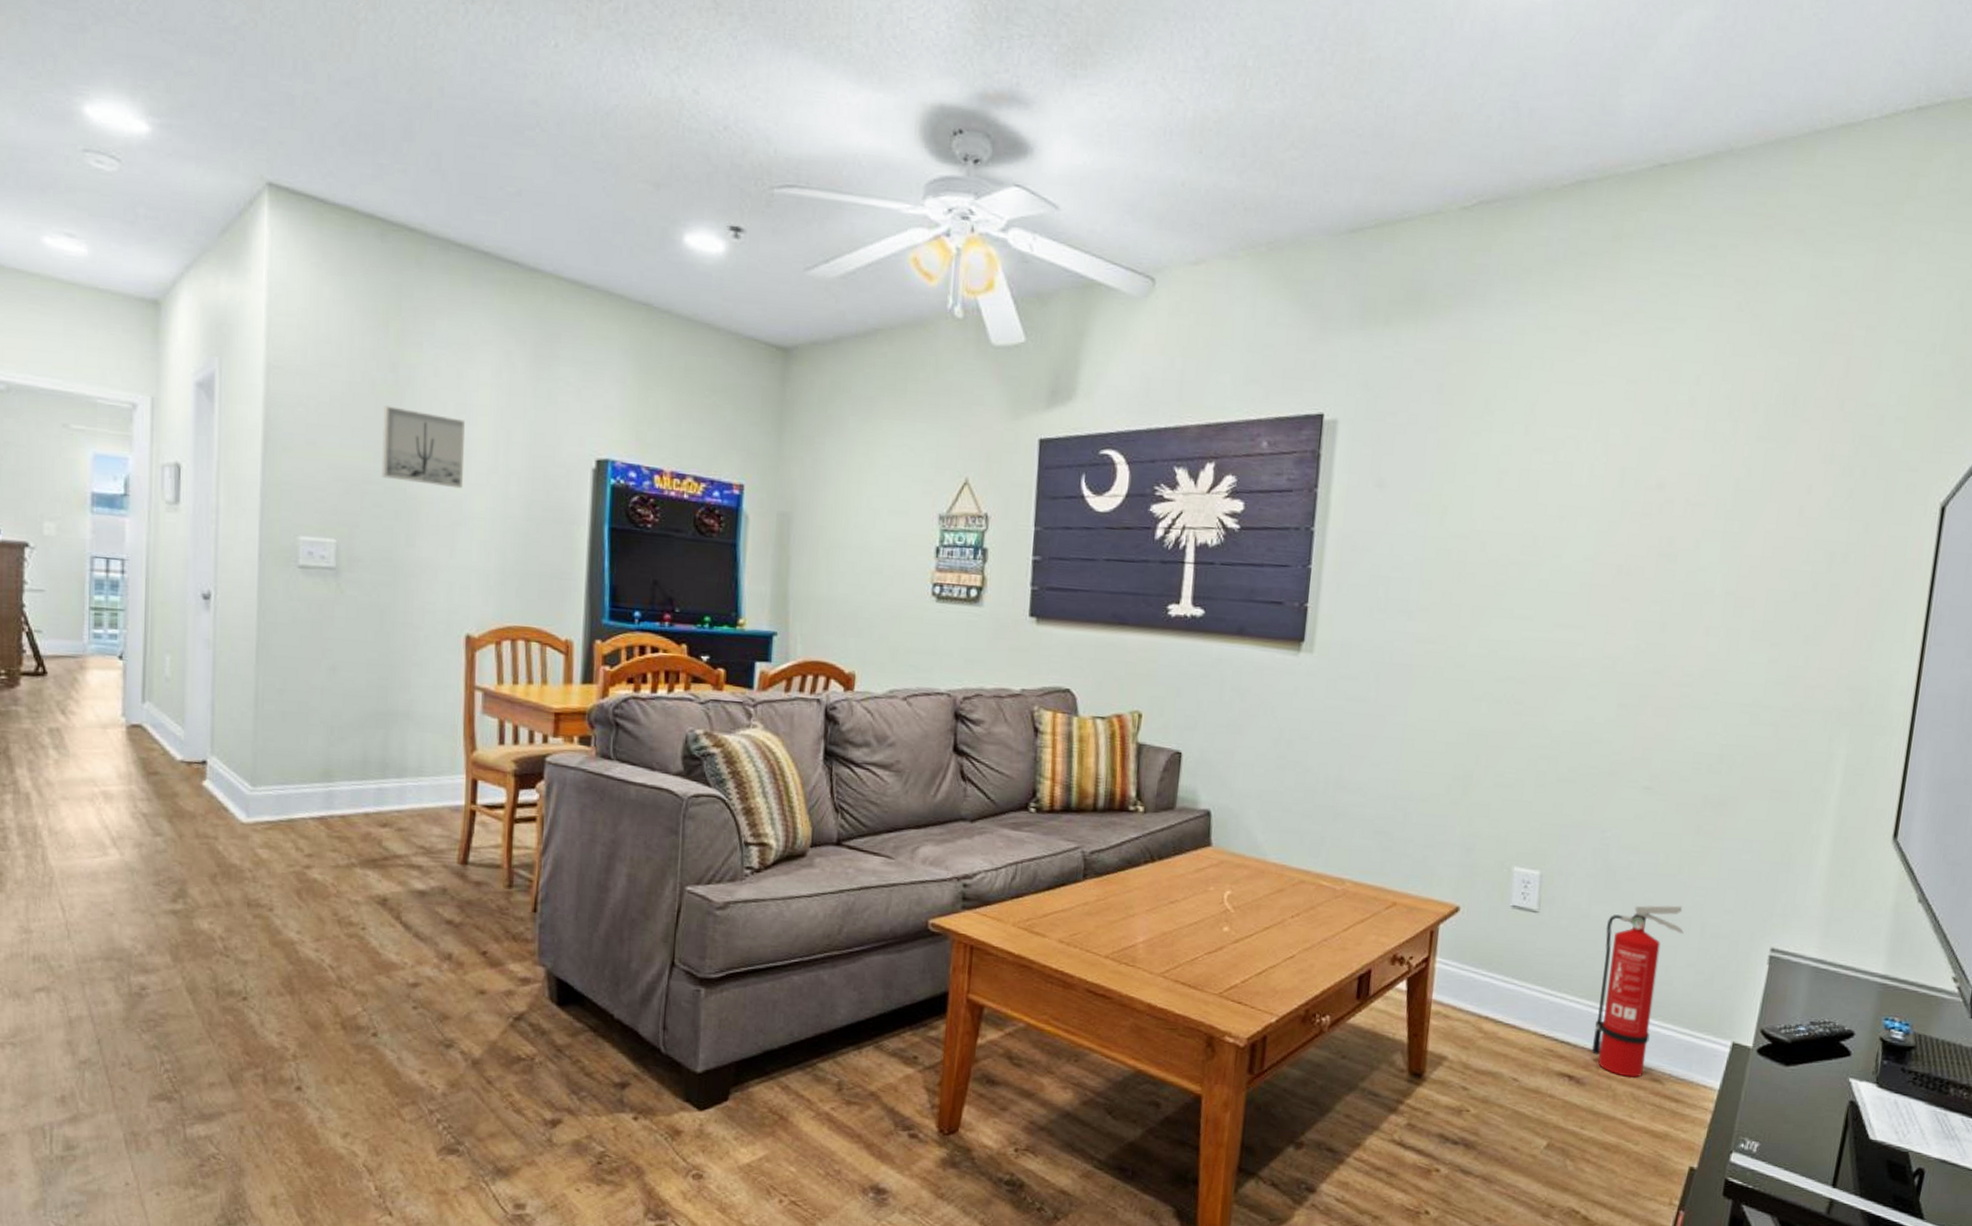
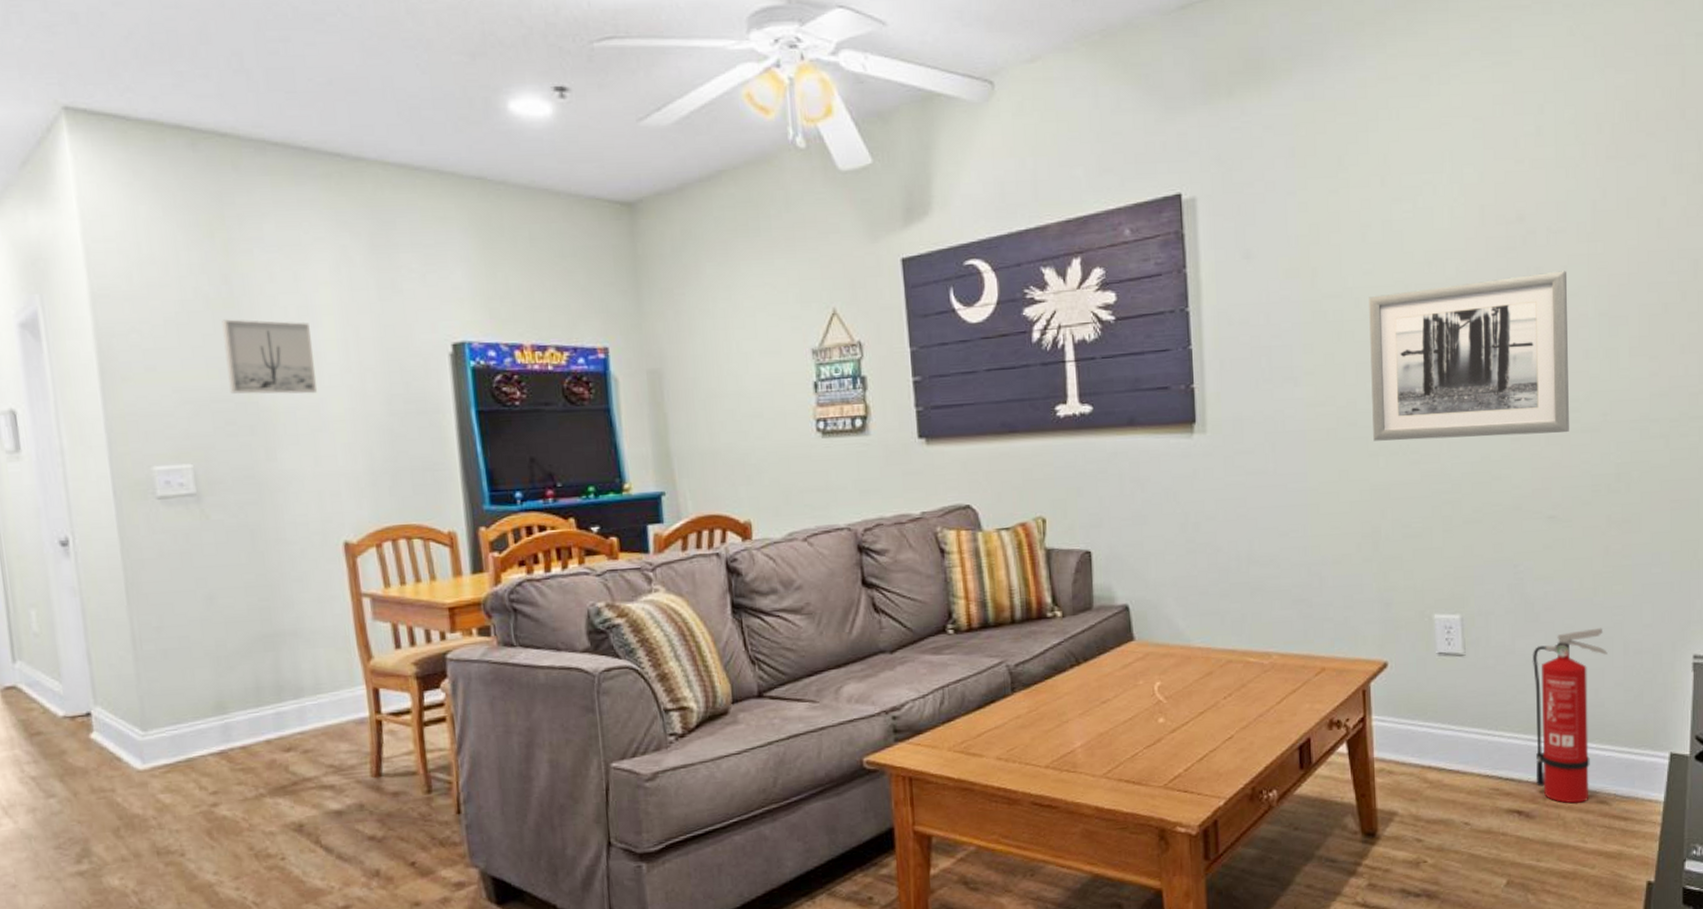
wall art: none [1479,542,1700,707] -> present [1369,271,1569,441]

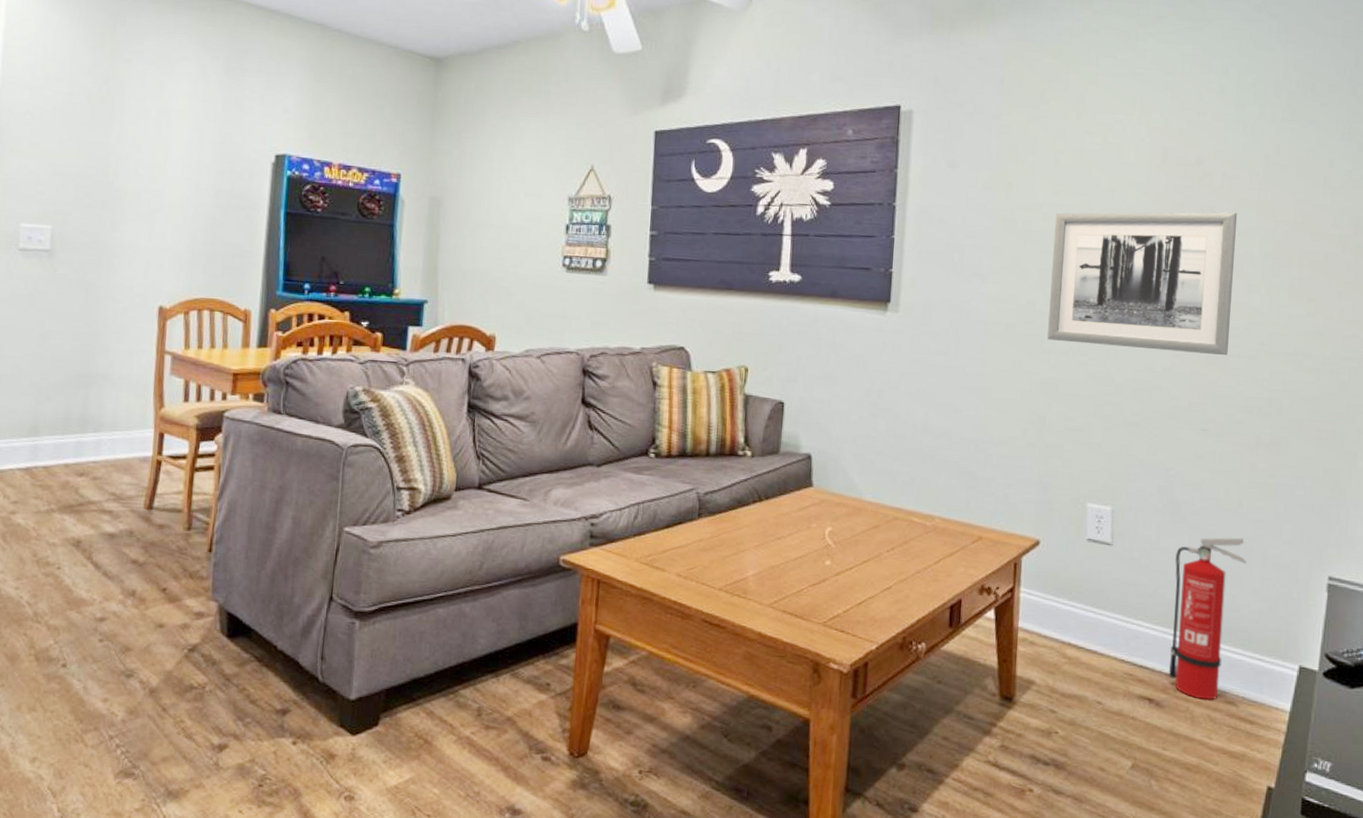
wall art: present [222,319,318,394] -> none [93,112,165,181]

